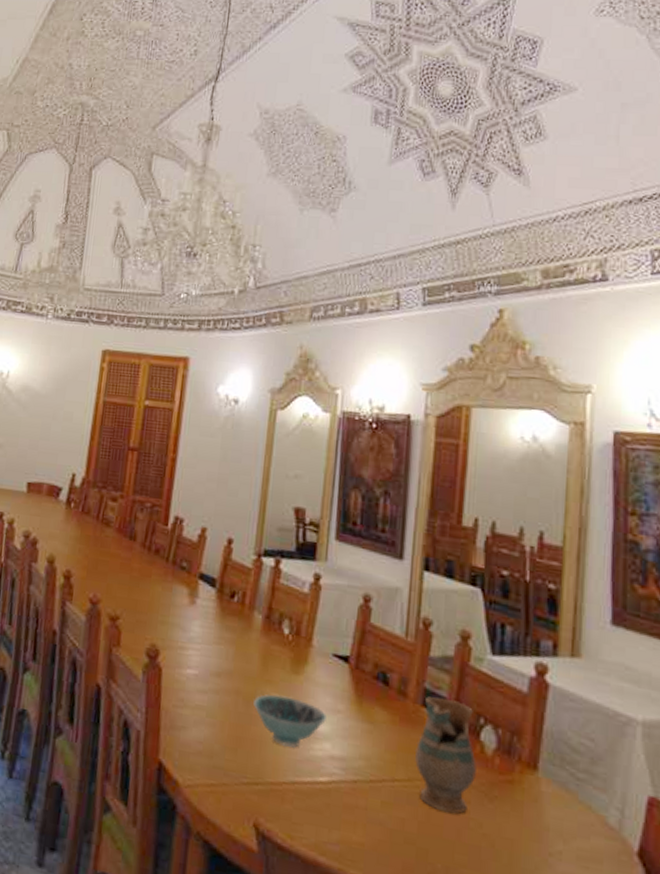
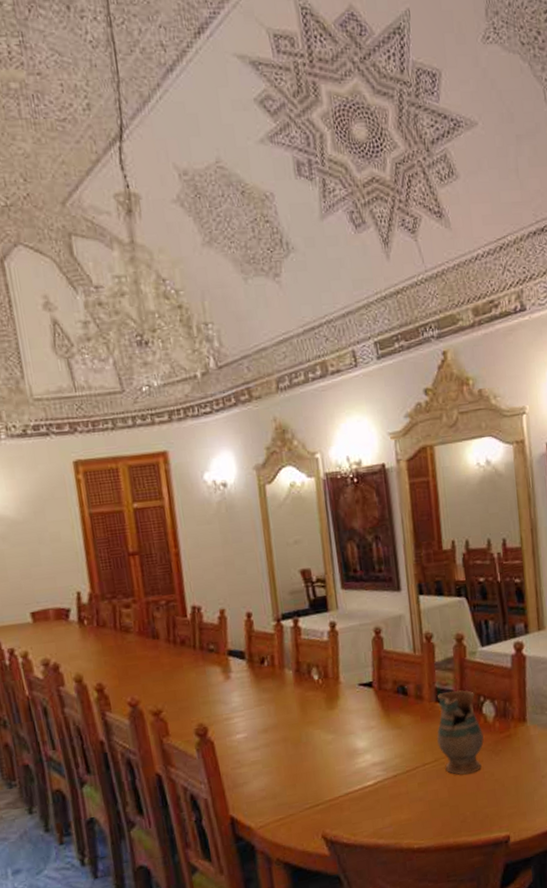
bowl: present [253,693,328,748] -> none [301,728,364,770]

